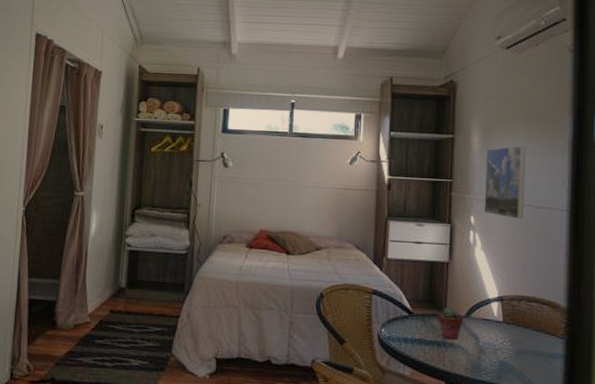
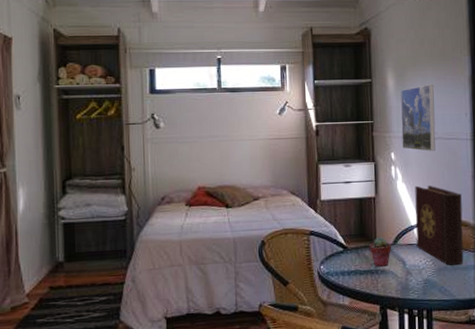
book: none [493,255,551,351] -> present [415,185,464,265]

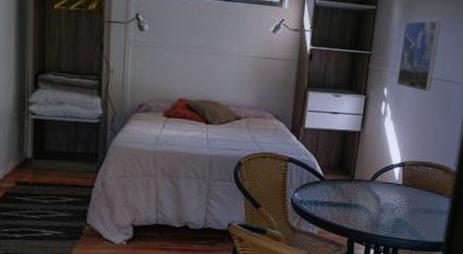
potted succulent: present [369,237,391,267] -> none [345,172,369,202]
book: present [415,185,464,265] -> none [394,125,448,208]

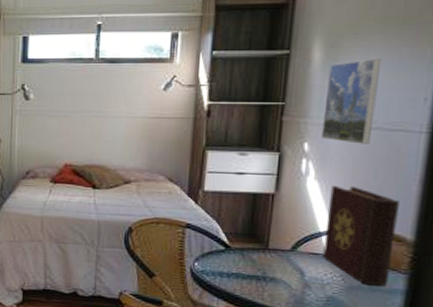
book: none [394,125,448,208] -> present [322,185,399,286]

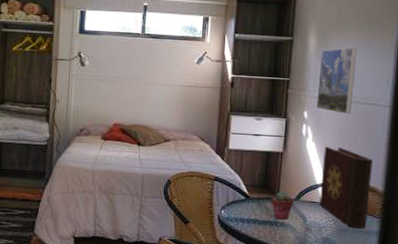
potted succulent: none [257,240,288,274] -> present [270,191,293,220]

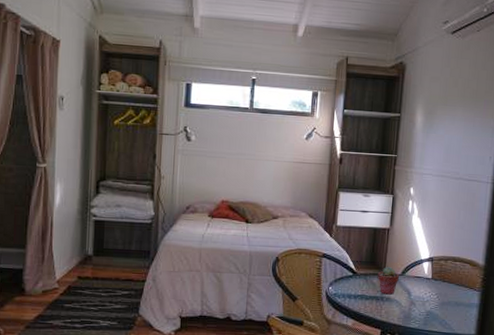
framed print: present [316,47,358,114] -> none [422,124,463,191]
book: present [319,146,373,228] -> none [423,222,474,301]

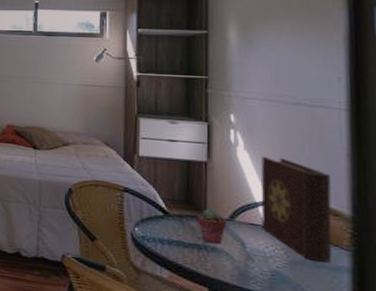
book: none [423,222,474,301] -> present [261,156,332,263]

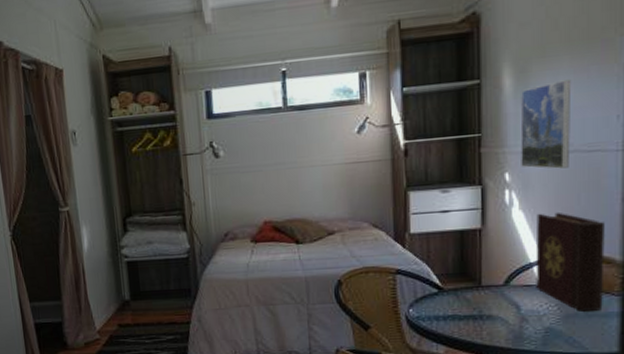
potted succulent: present [196,208,226,244] -> none [471,277,501,312]
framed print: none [245,40,293,118] -> present [520,80,572,169]

